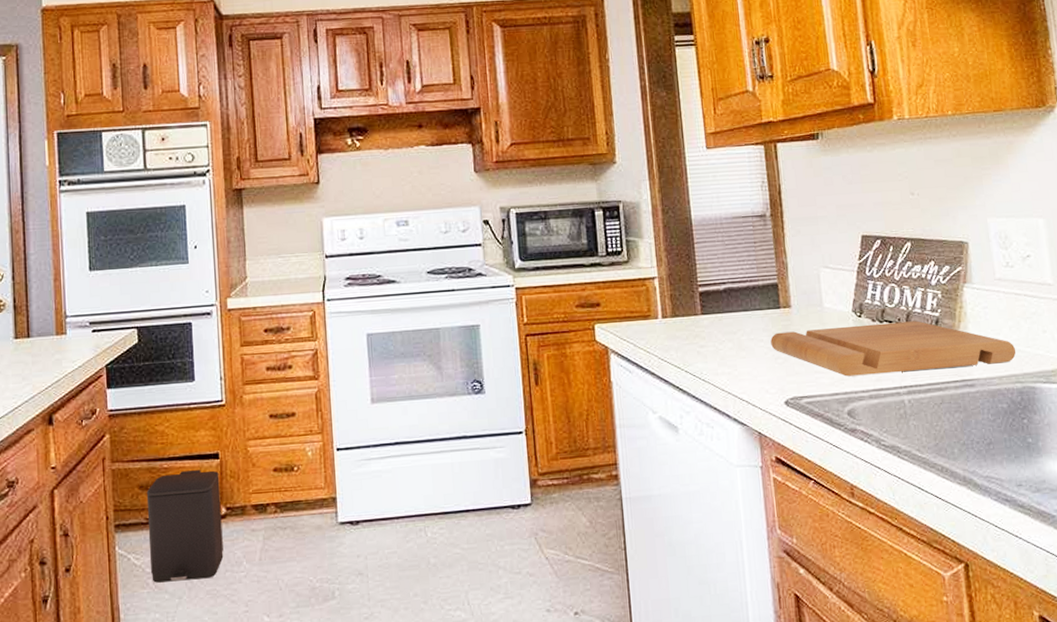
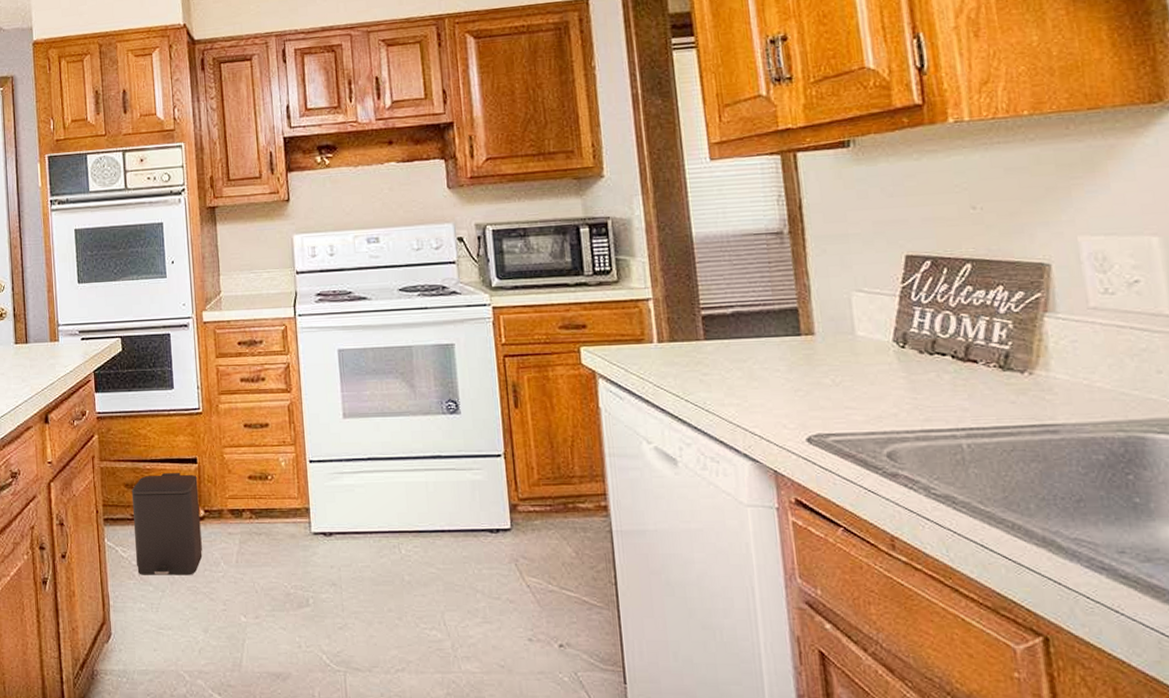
cutting board: present [770,321,1016,377] -> none [789,354,1118,414]

